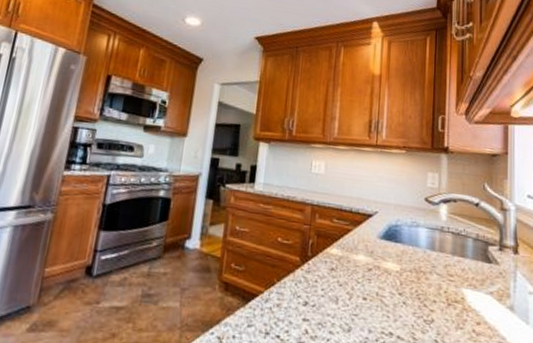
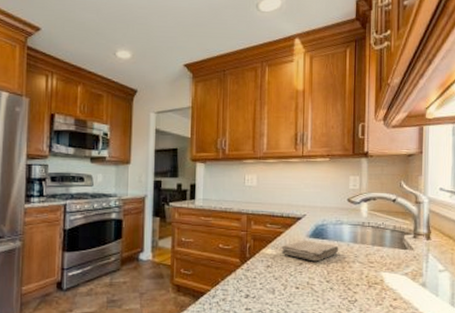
washcloth: none [348,242,414,269] -> present [281,240,339,262]

